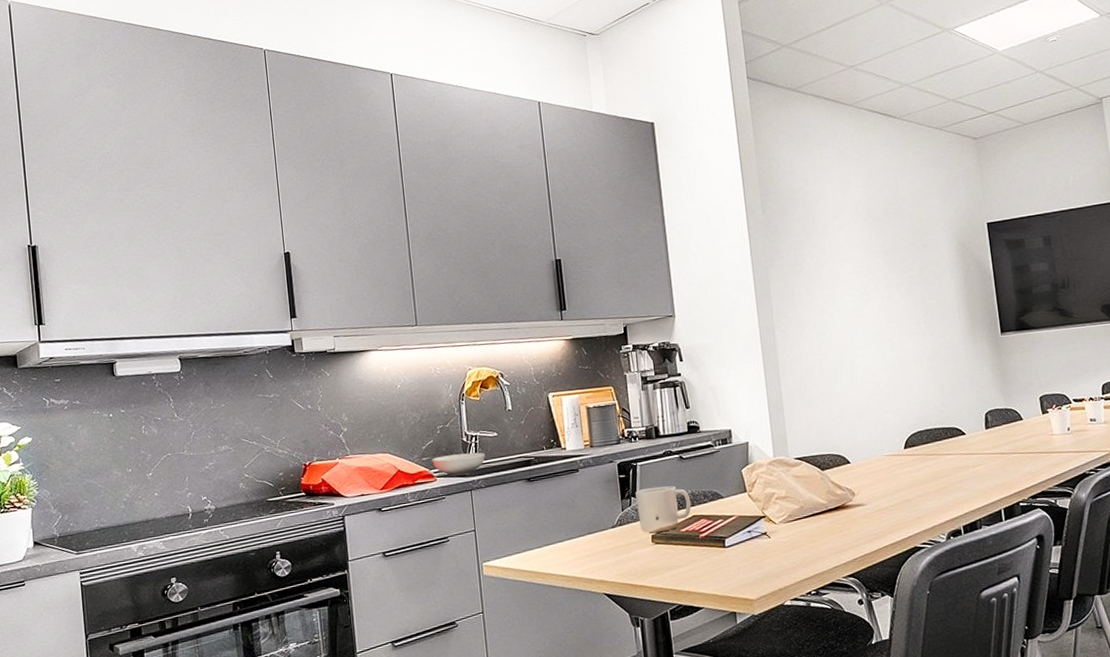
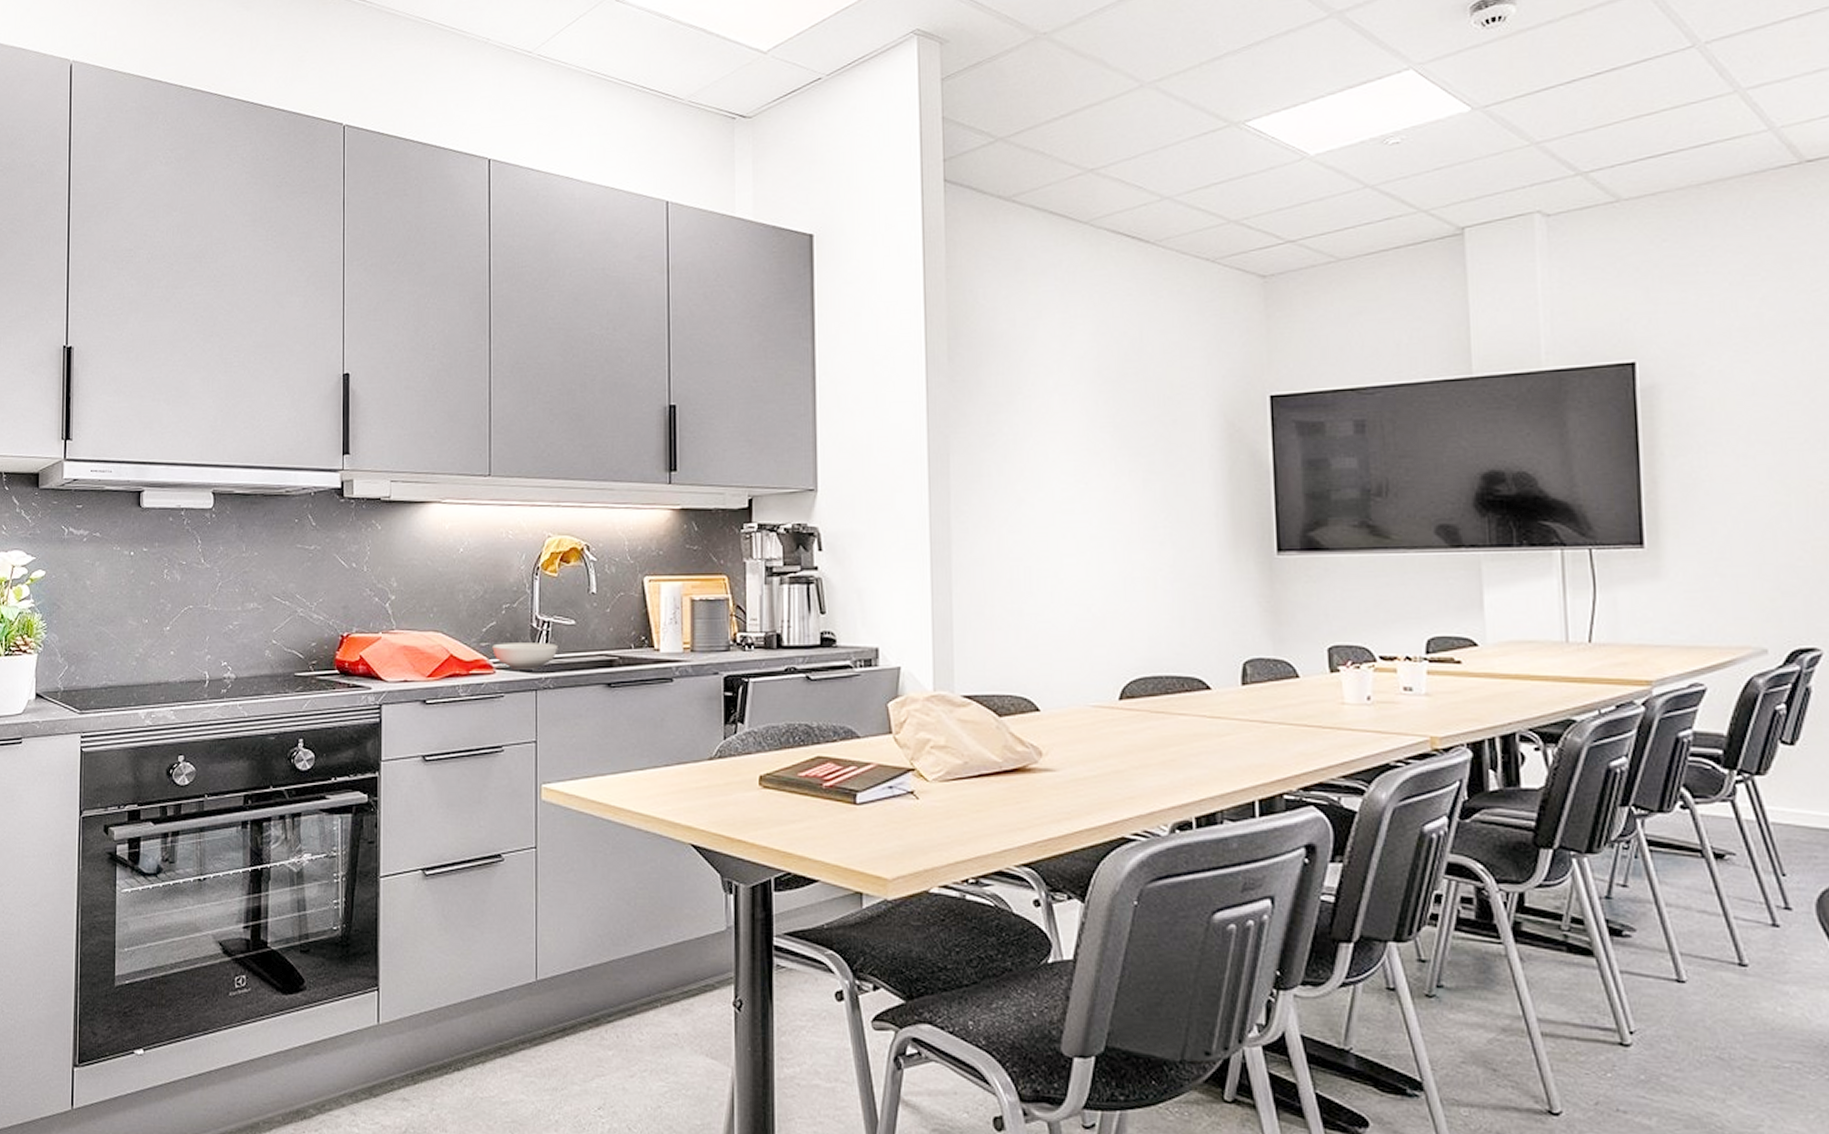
mug: present [635,485,692,533] -> none [744,712,816,774]

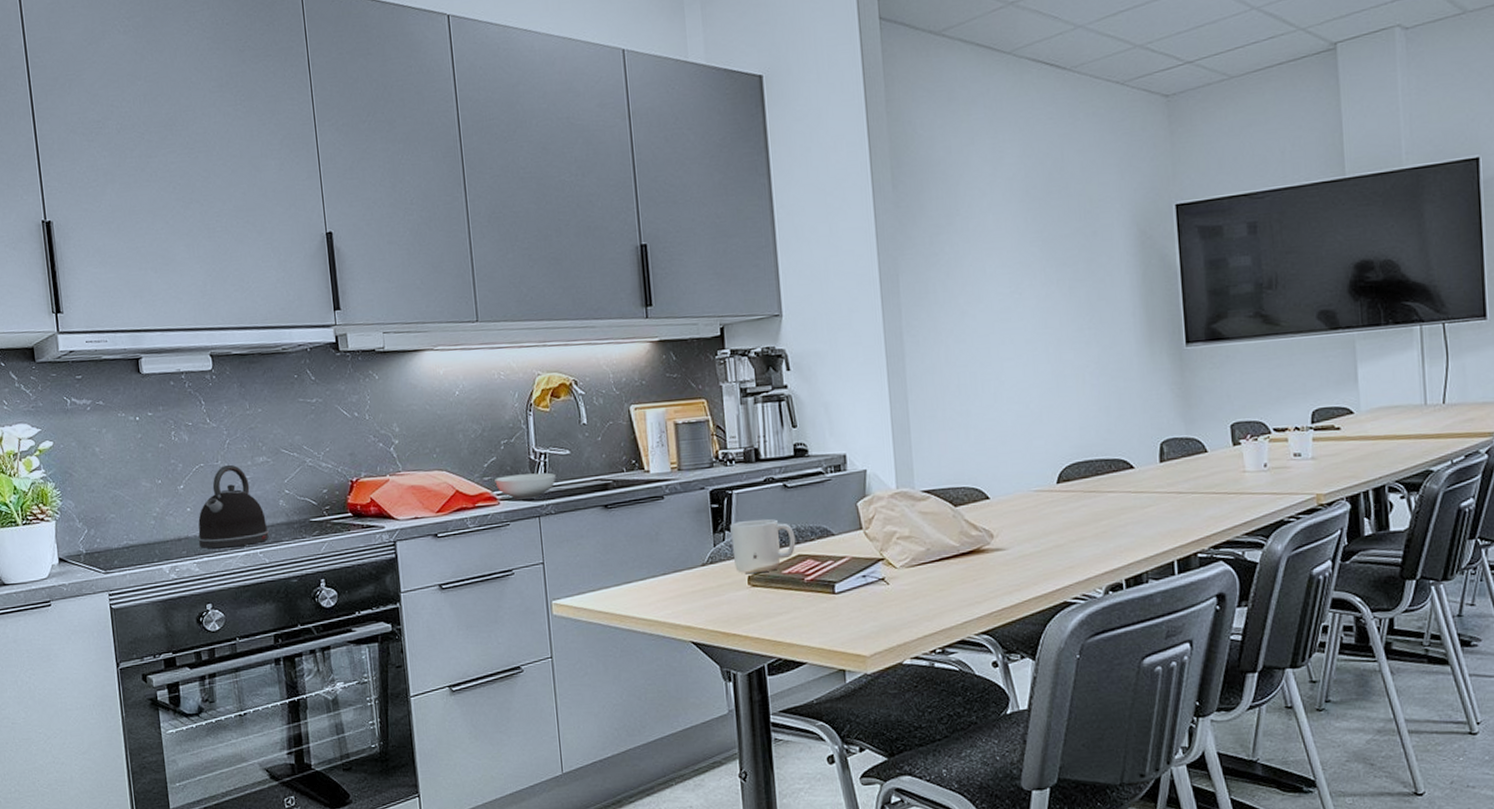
kettle: none [178,608,252,697] -> present [197,464,270,549]
mug: none [744,712,816,774] -> present [730,518,796,574]

